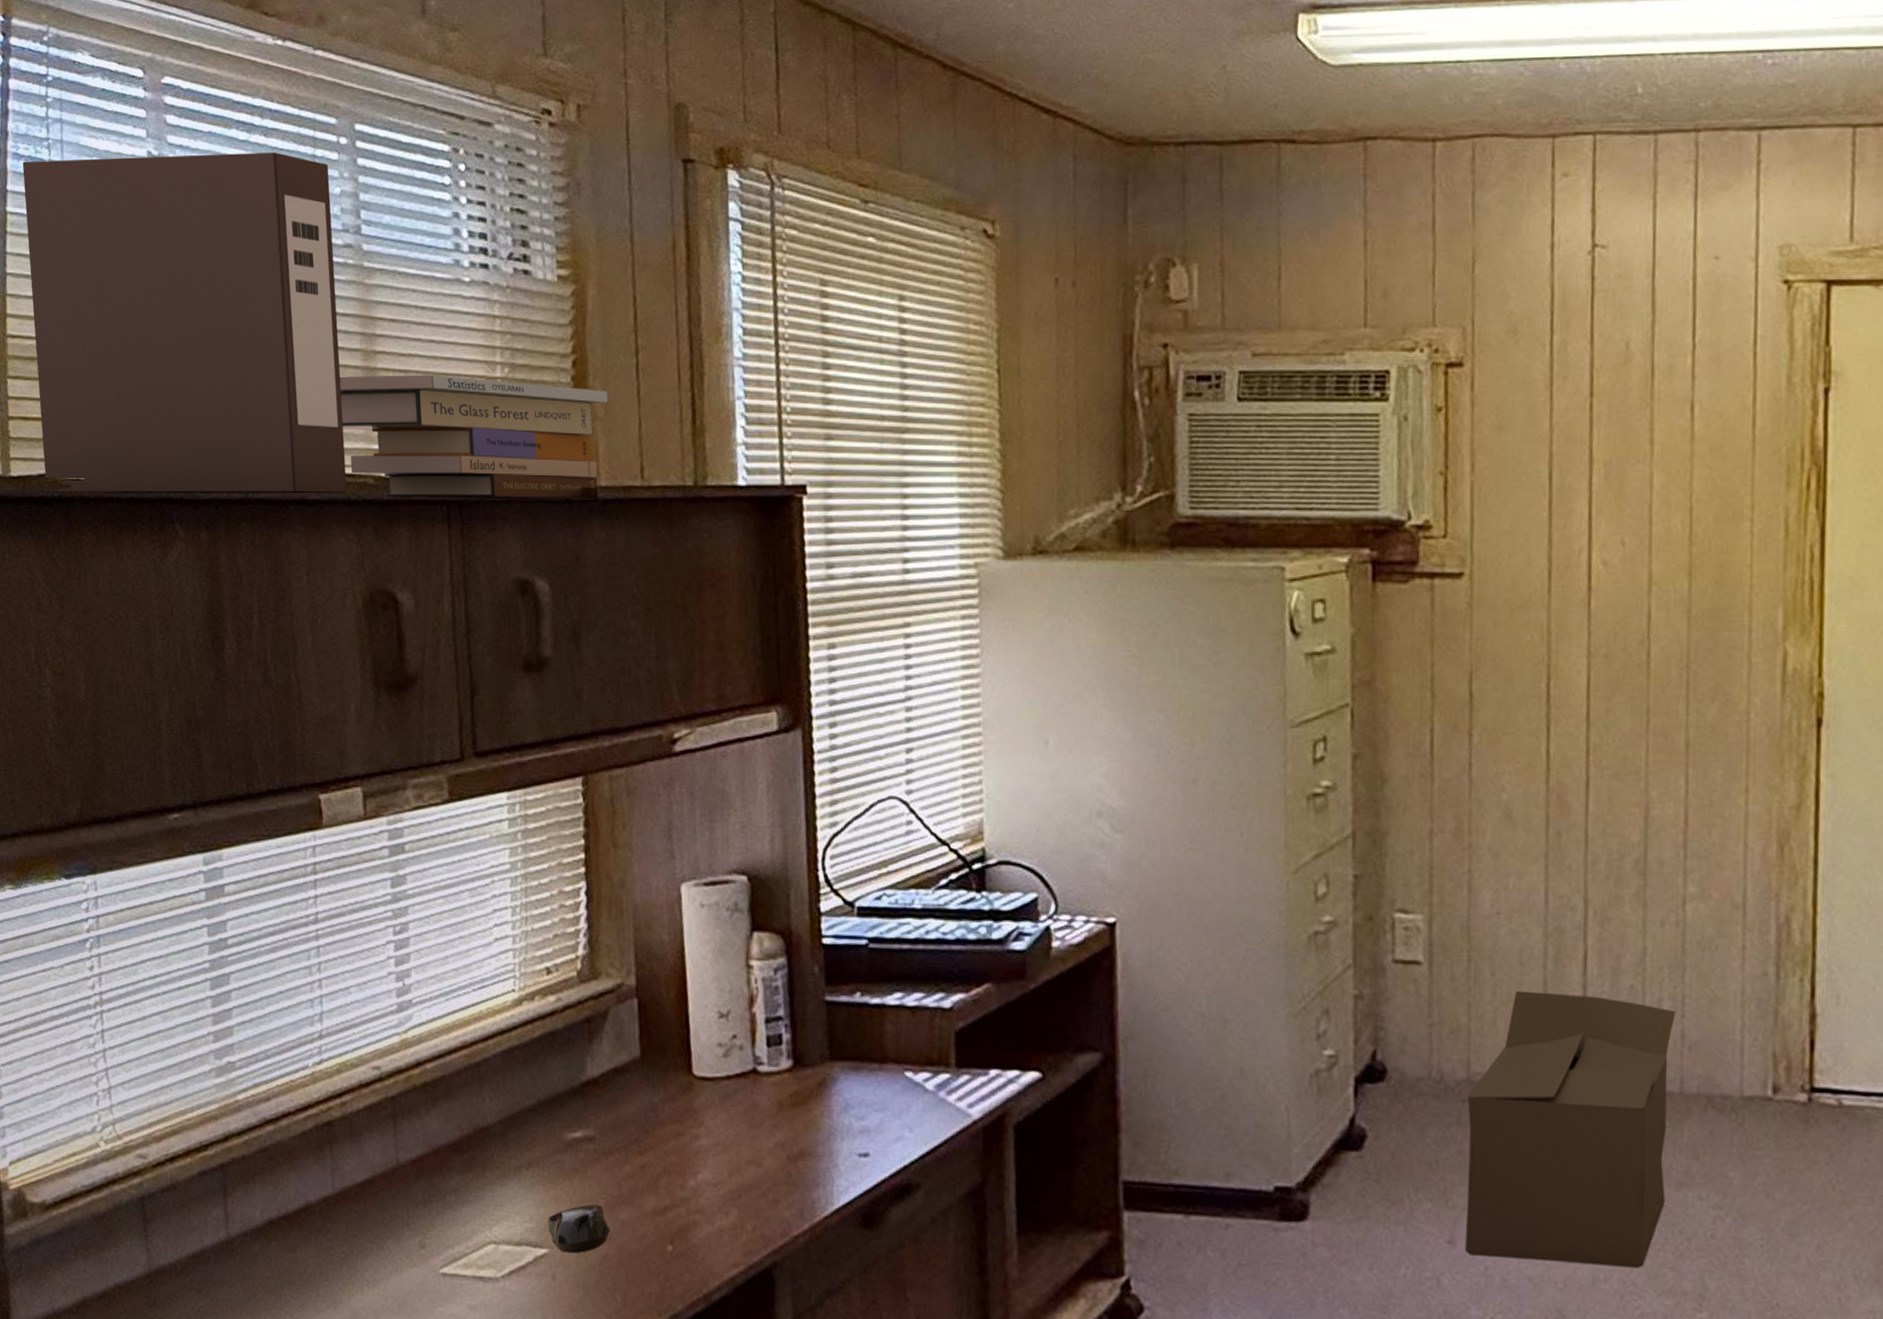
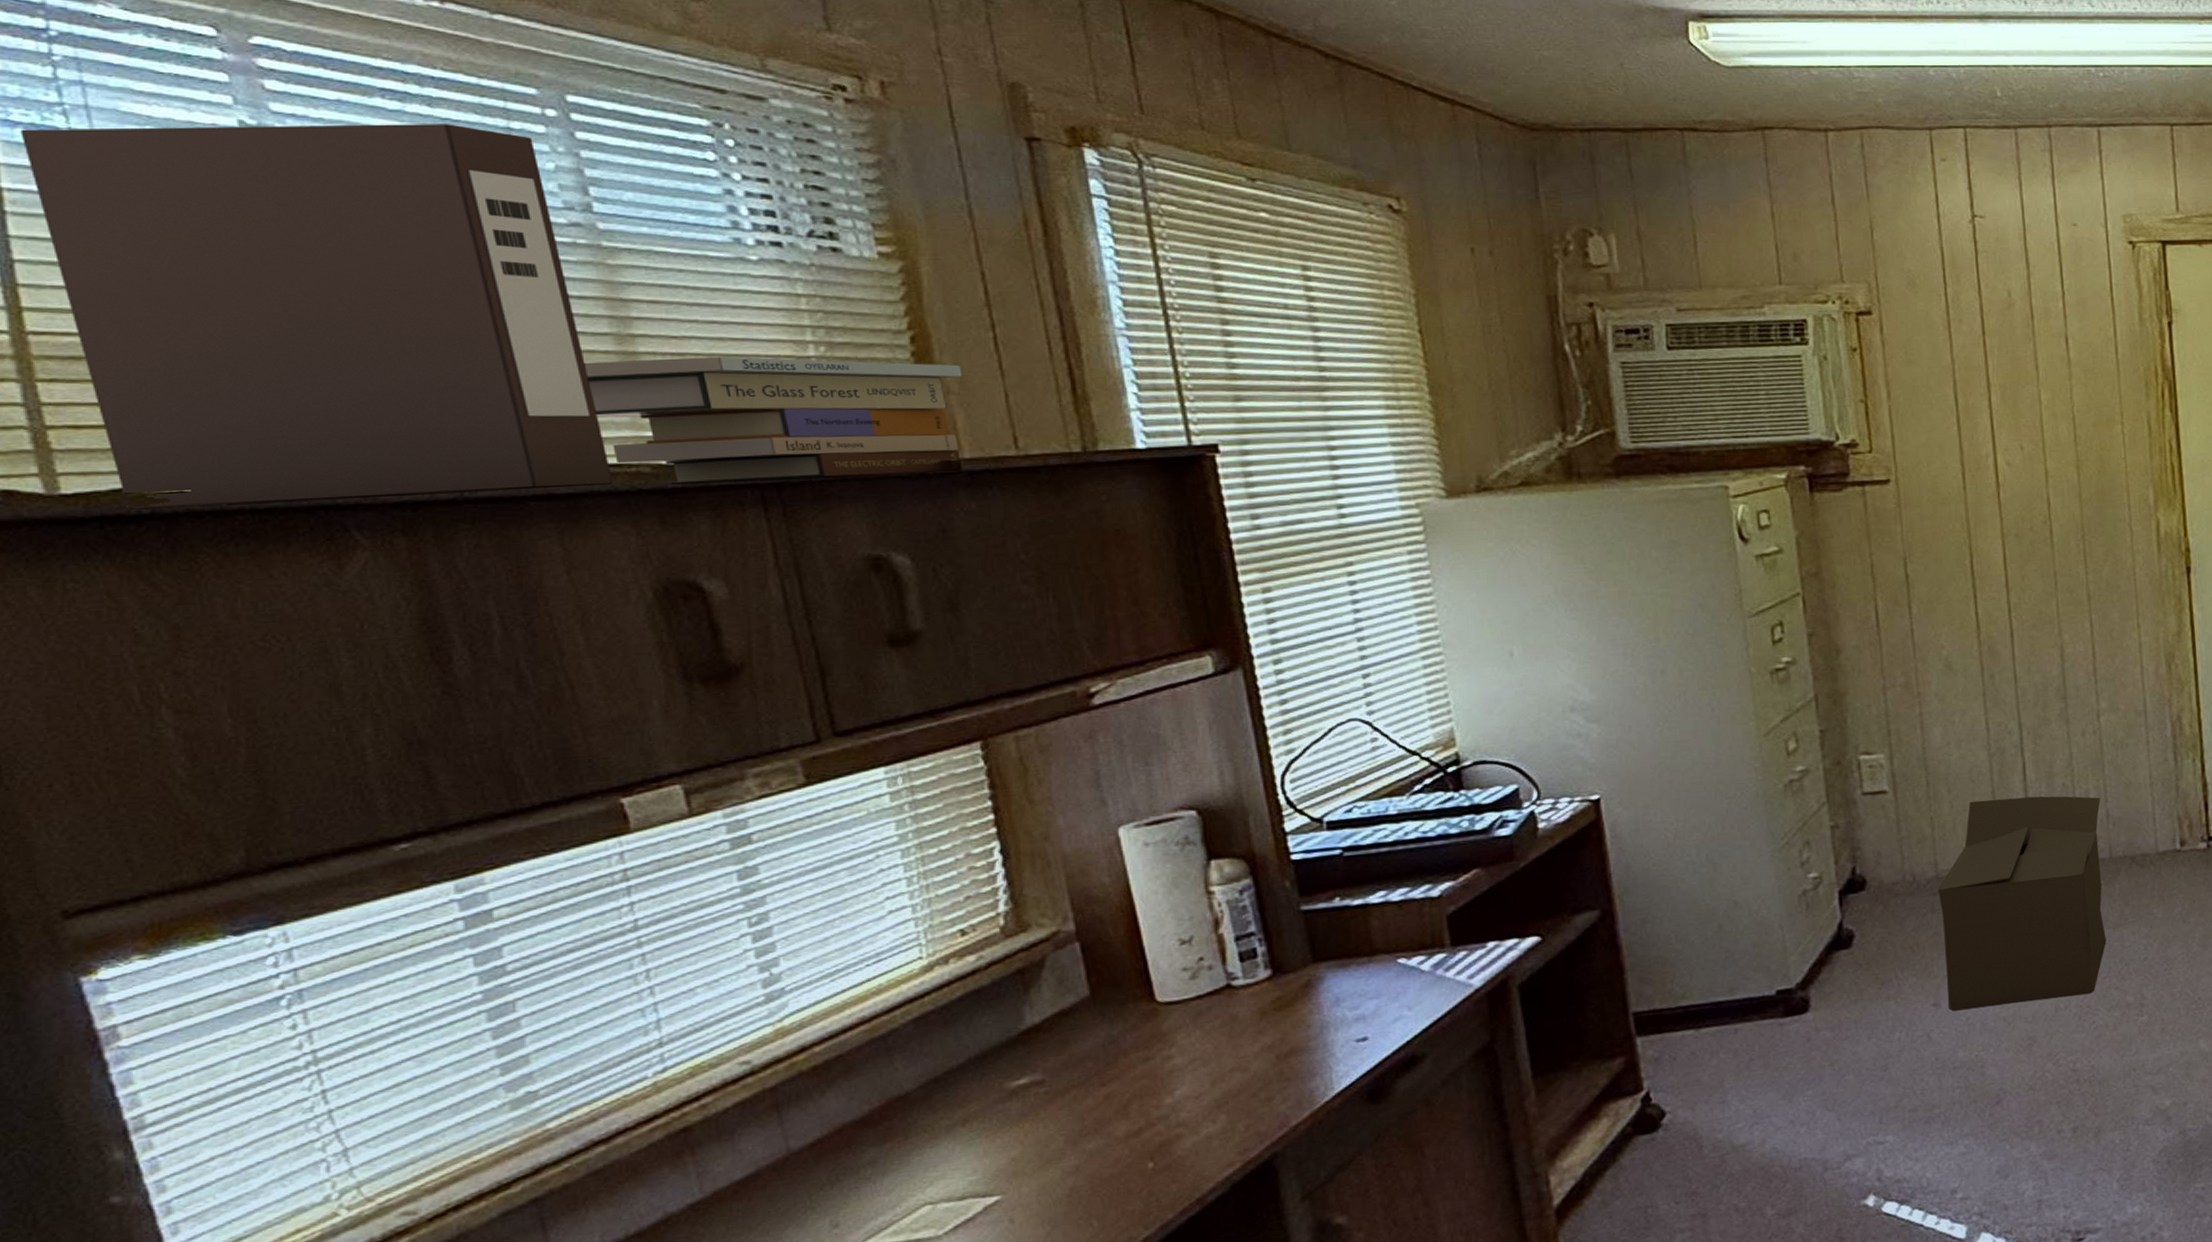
computer mouse: present [547,1204,610,1254] -> none [996,1142,1076,1195]

